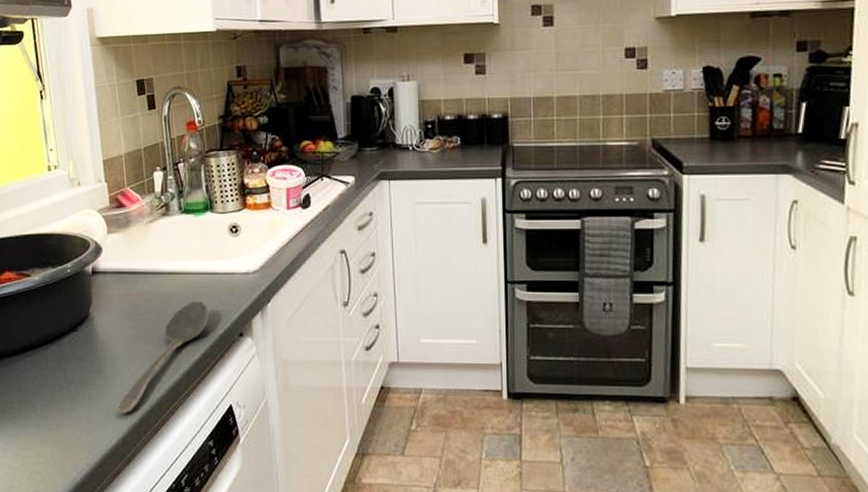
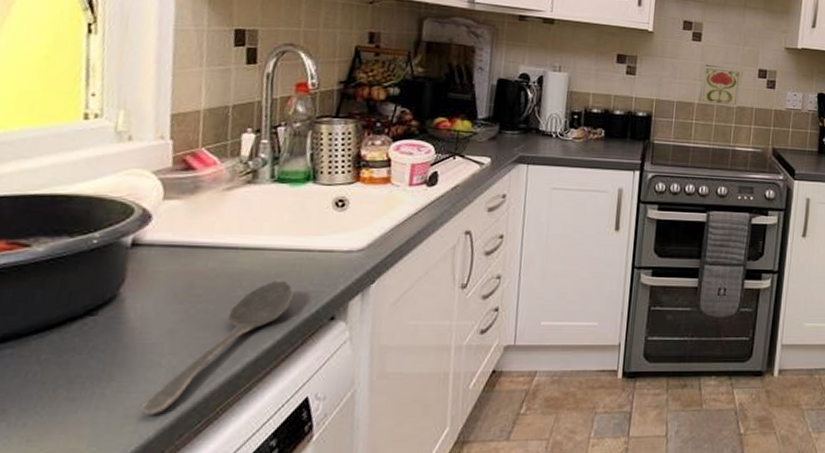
decorative tile: none [558,50,606,97] -> present [699,64,743,108]

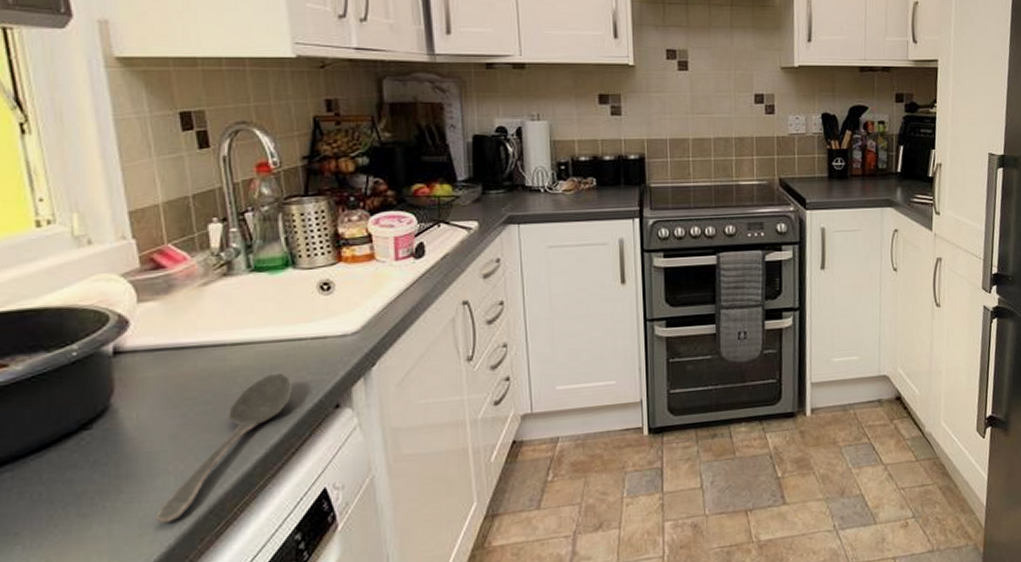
decorative tile: present [699,64,743,108] -> none [693,94,738,139]

